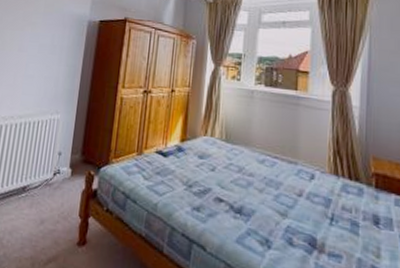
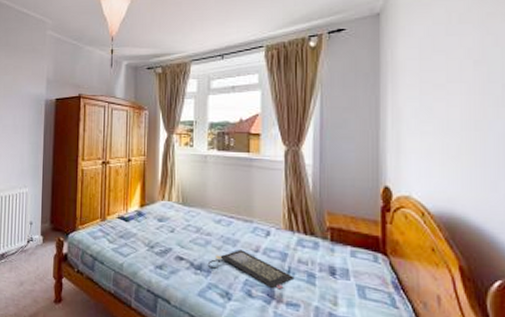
clutch bag: none [248,193,338,239] -> present [207,250,295,290]

